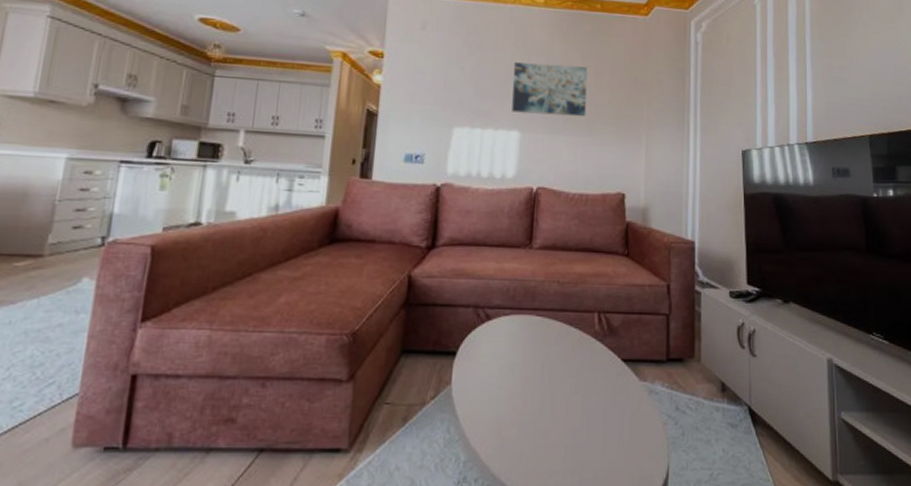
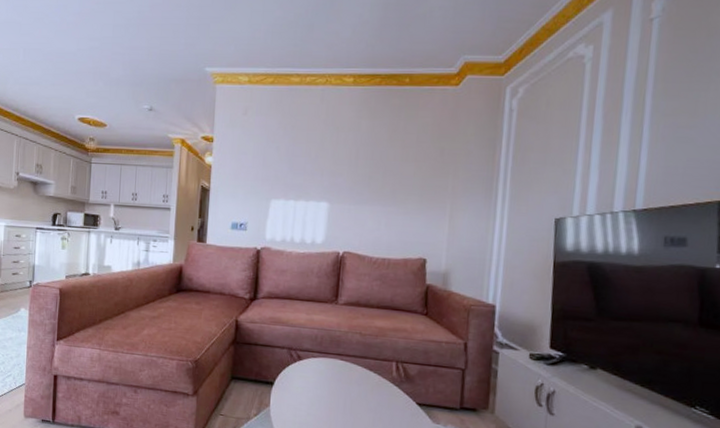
wall art: present [512,62,587,117] -> none [321,139,394,188]

